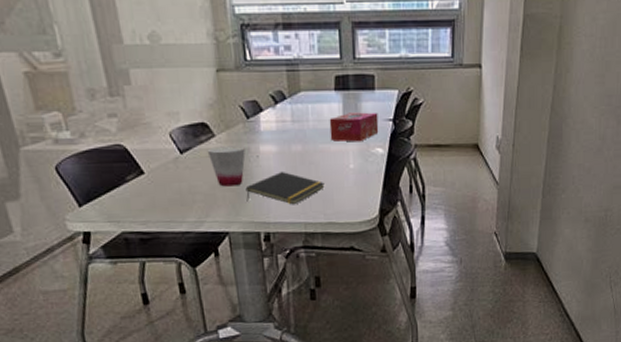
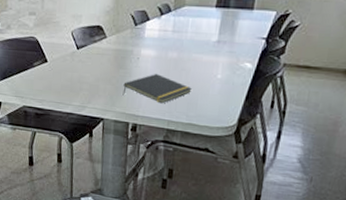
cup: present [207,145,246,187] -> none [98,46,129,81]
tissue box: present [329,112,379,142] -> none [204,28,253,56]

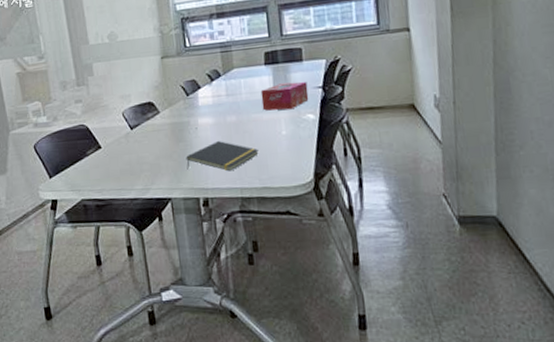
tissue box: none [204,28,253,56] -> present [260,81,309,111]

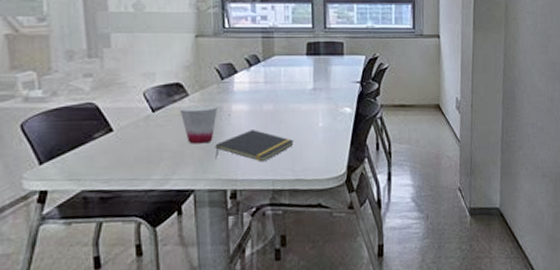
cup: none [153,119,186,157] -> present [179,105,217,144]
tissue box: present [260,81,309,111] -> none [300,75,347,102]

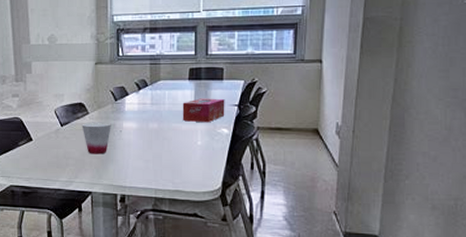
notepad: present [215,129,294,162] -> none [108,144,175,173]
tissue box: none [300,75,347,102] -> present [182,98,225,123]

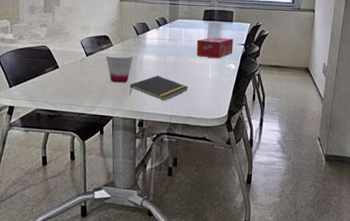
notepad: none [108,144,175,173] -> present [129,75,188,101]

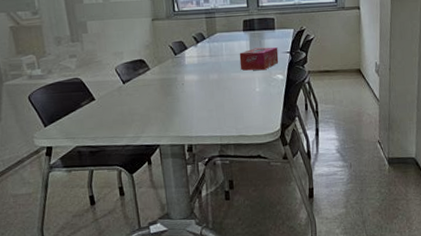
cup: present [105,53,133,83] -> none [144,76,173,109]
notepad: present [129,75,188,101] -> none [173,95,236,122]

